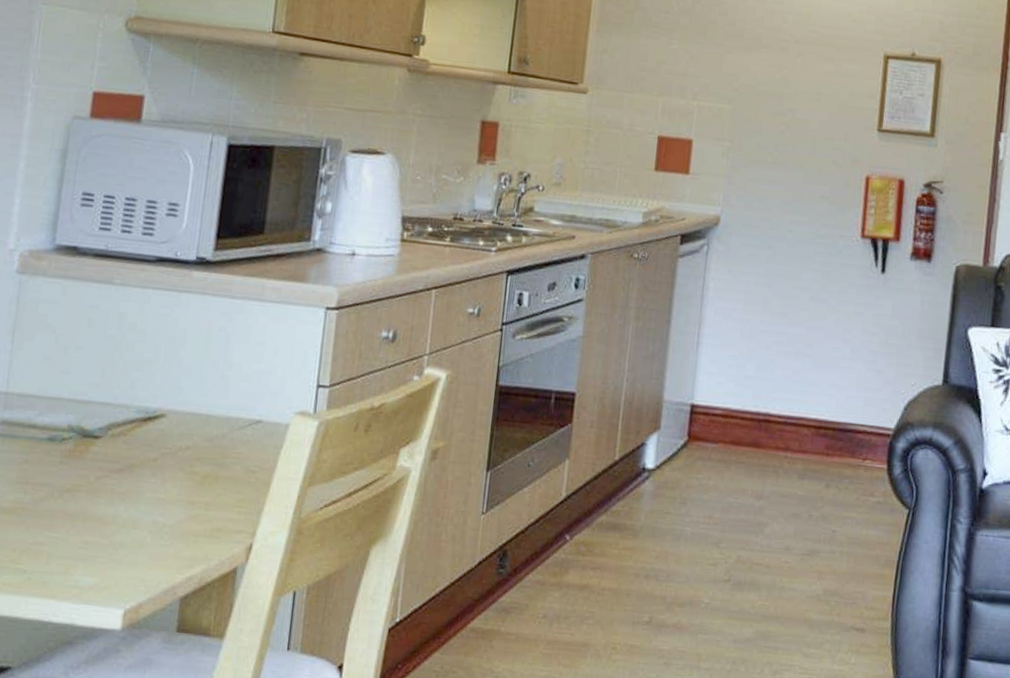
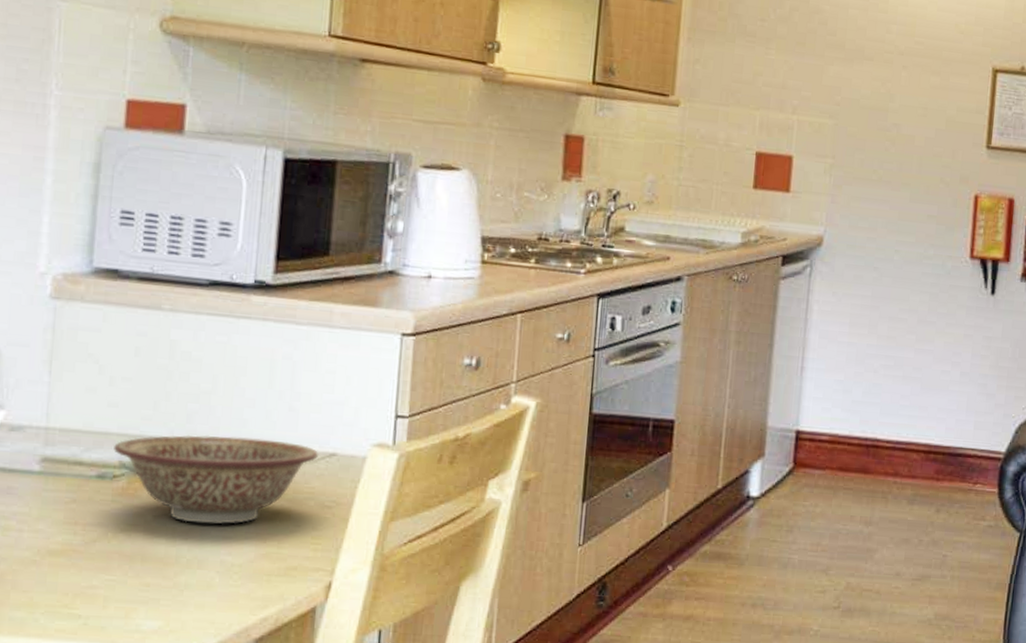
decorative bowl: none [64,401,247,486] -> present [114,434,319,524]

